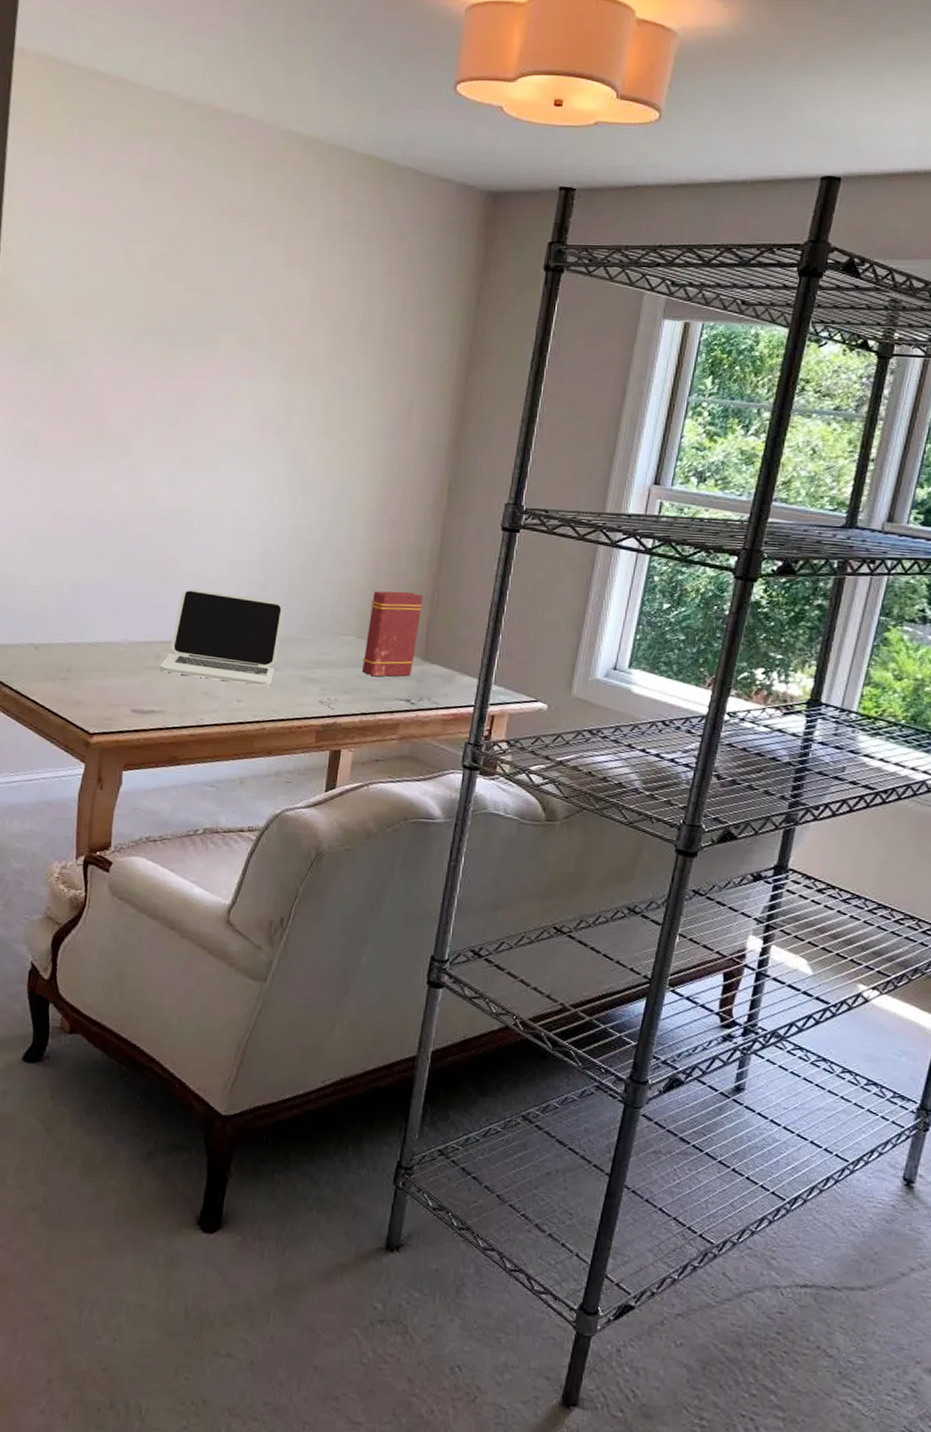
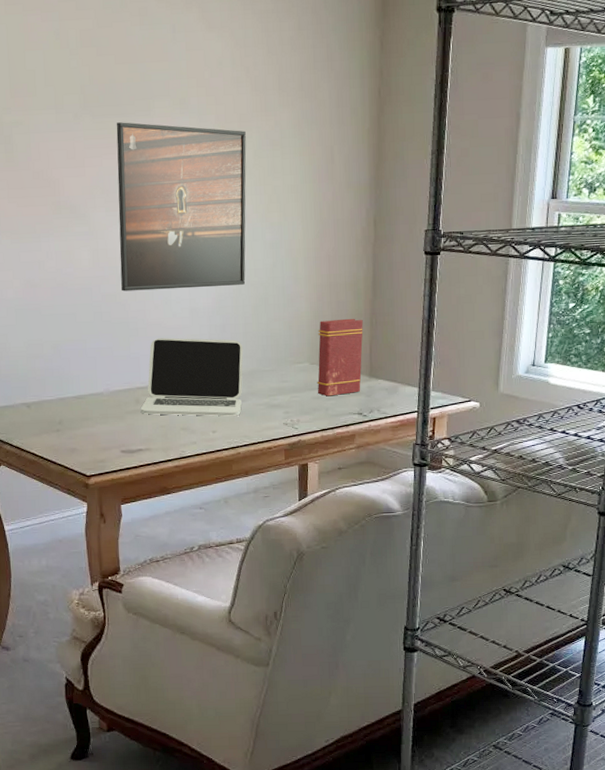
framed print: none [158,353,317,541] -> present [116,122,246,292]

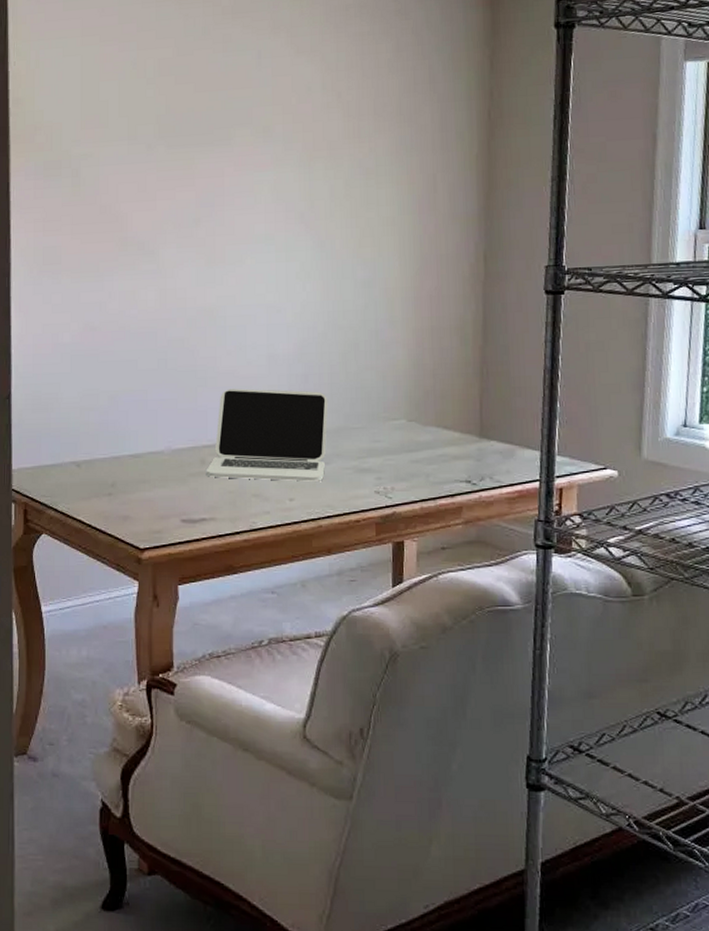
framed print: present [116,122,246,292] -> none [190,152,336,336]
book: present [316,318,363,397] -> none [415,367,472,460]

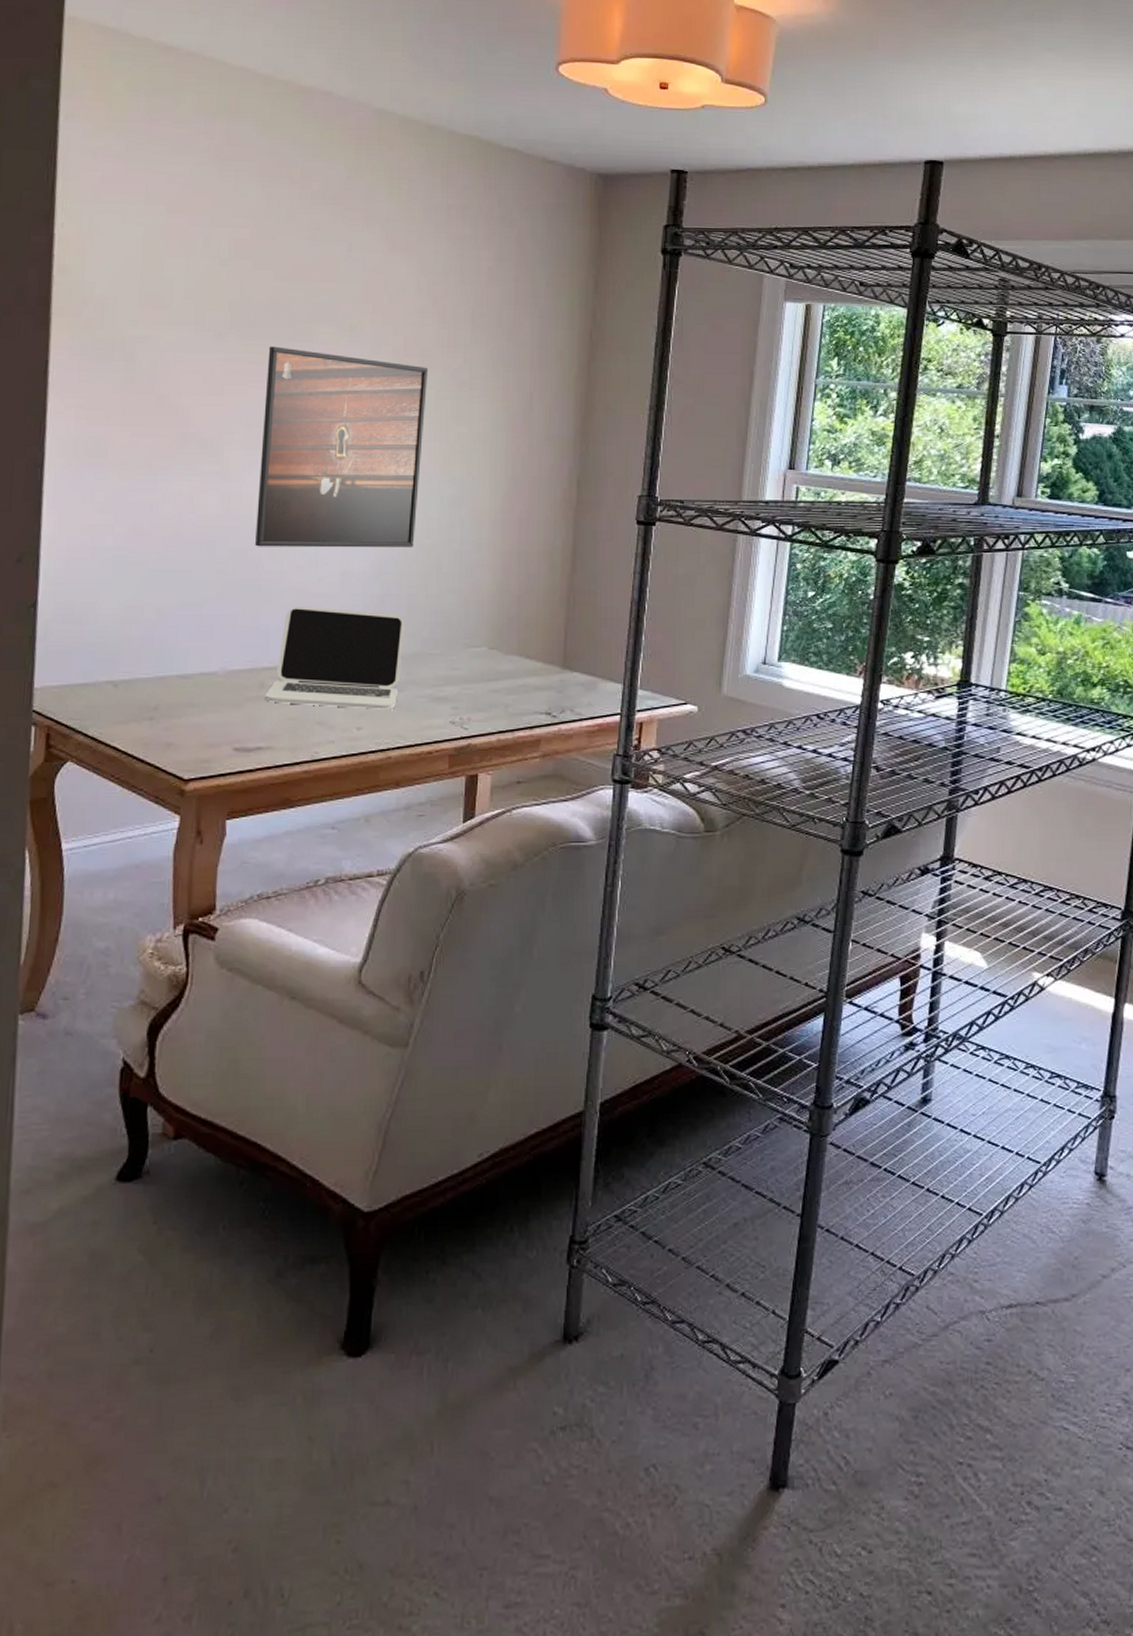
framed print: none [190,152,336,336] -> present [255,346,428,548]

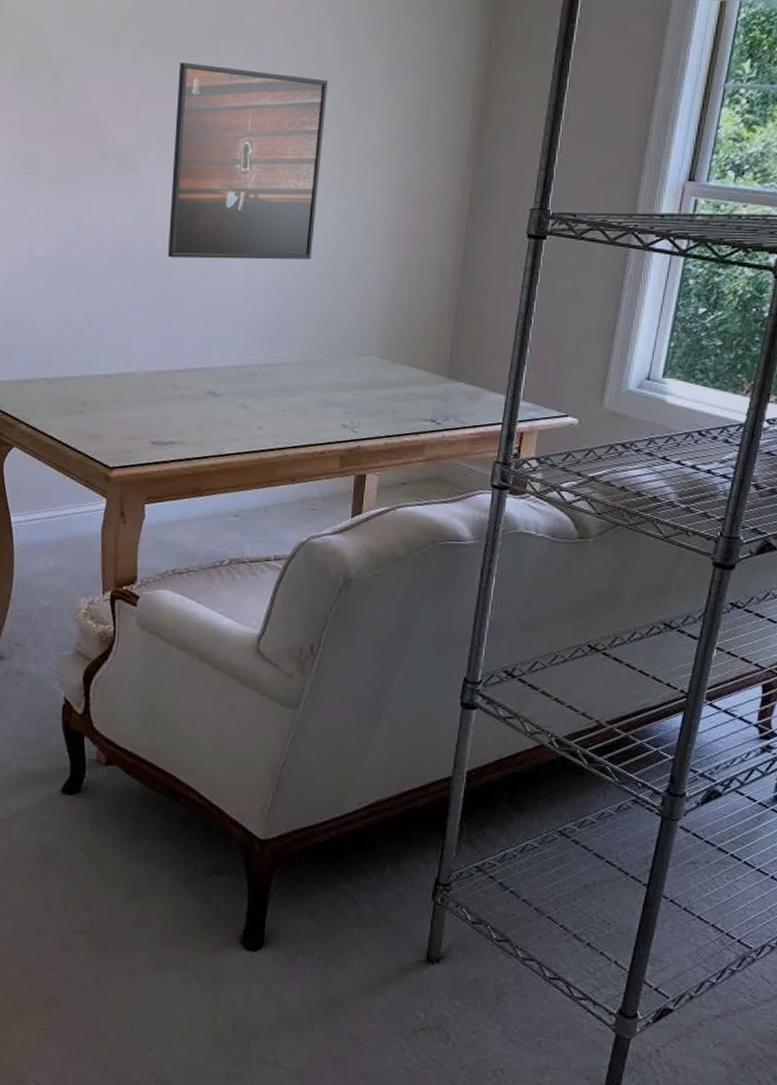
laptop: present [264,607,405,710] -> none [177,314,303,412]

